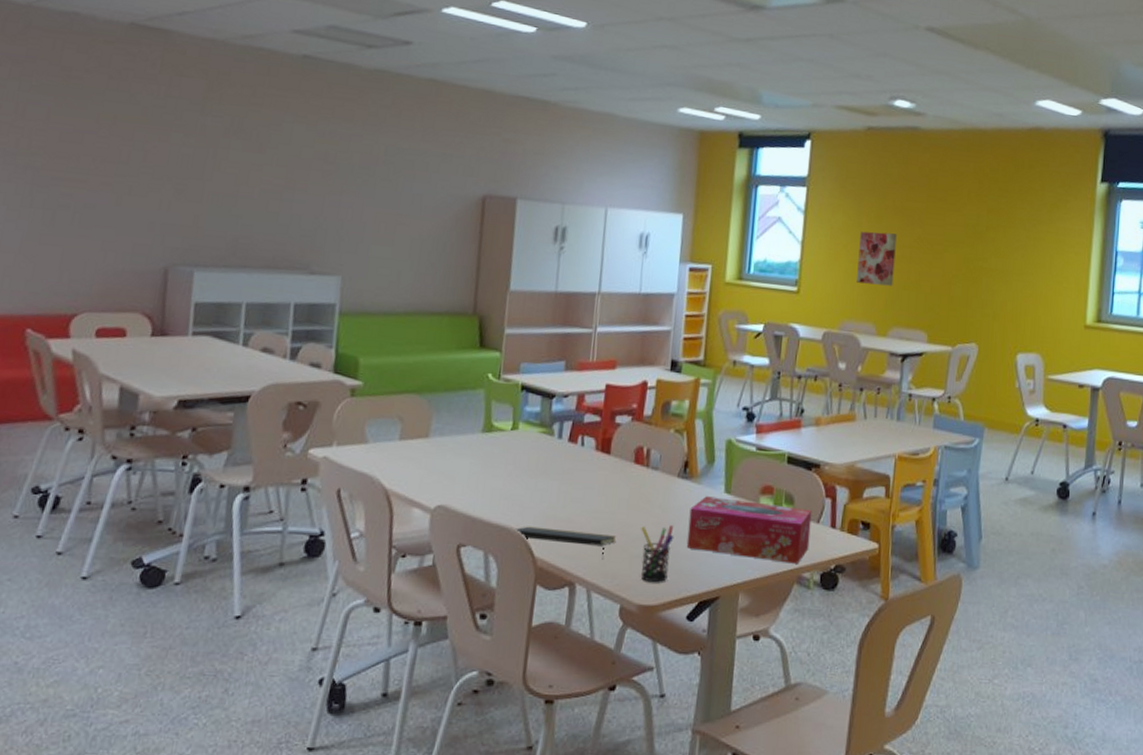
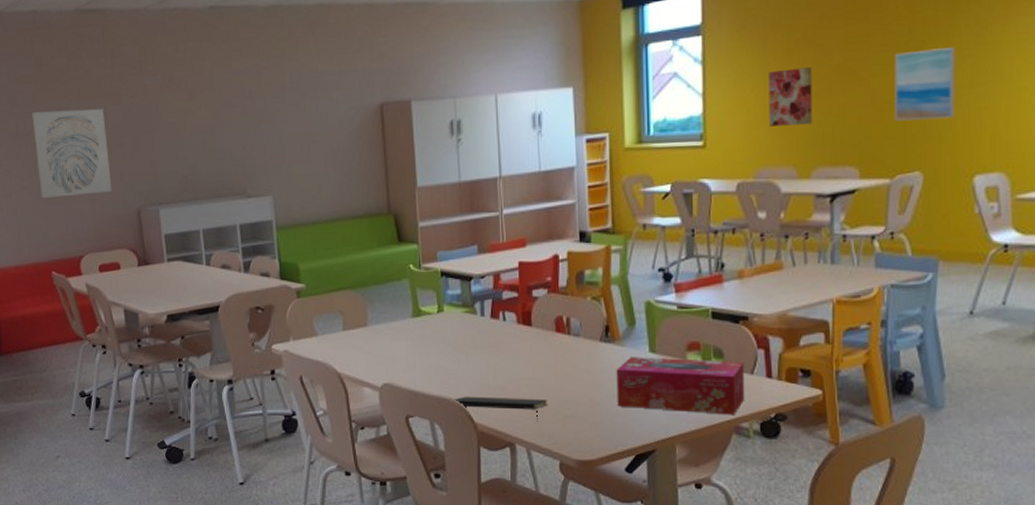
wall art: none [31,130,144,243] -> present [32,108,112,198]
pen holder: present [640,525,674,583] -> none [570,386,604,440]
wall art: none [960,234,1010,300] -> present [894,48,955,121]

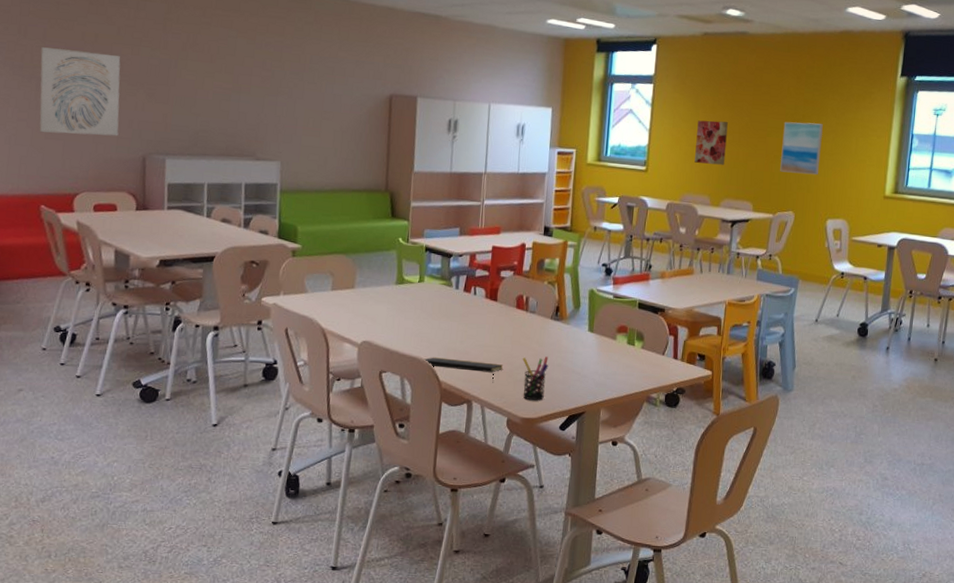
pen holder: none [570,386,604,440] -> present [522,357,549,401]
tissue box: present [616,357,745,415] -> none [558,334,659,387]

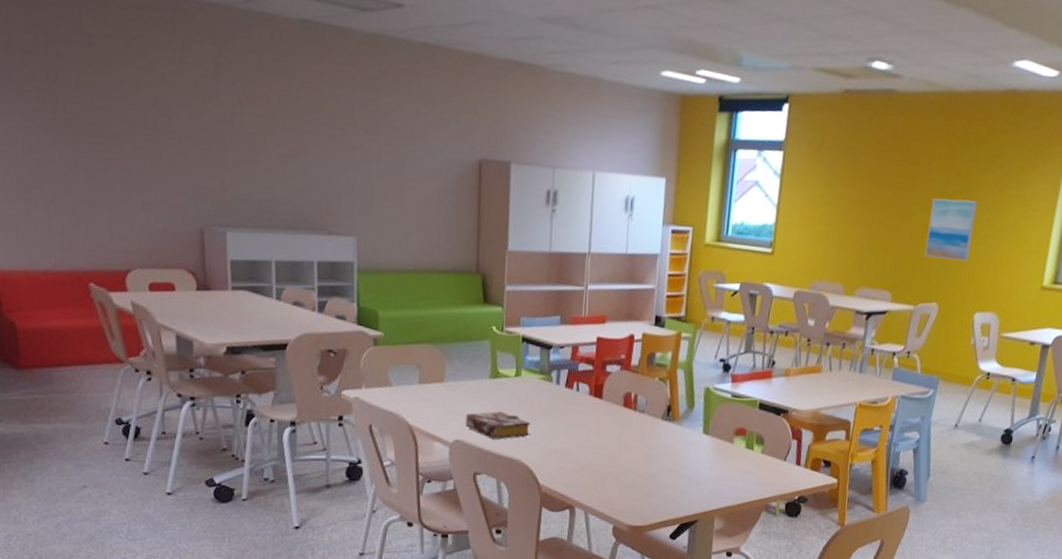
wall art: present [39,47,121,136] -> none [75,97,171,205]
book: none [372,313,432,341] -> present [465,411,531,440]
notepad: present [423,357,503,382] -> none [521,458,608,487]
pen holder: present [522,357,549,401] -> none [630,460,659,508]
wall art: present [694,120,728,165] -> none [827,195,868,249]

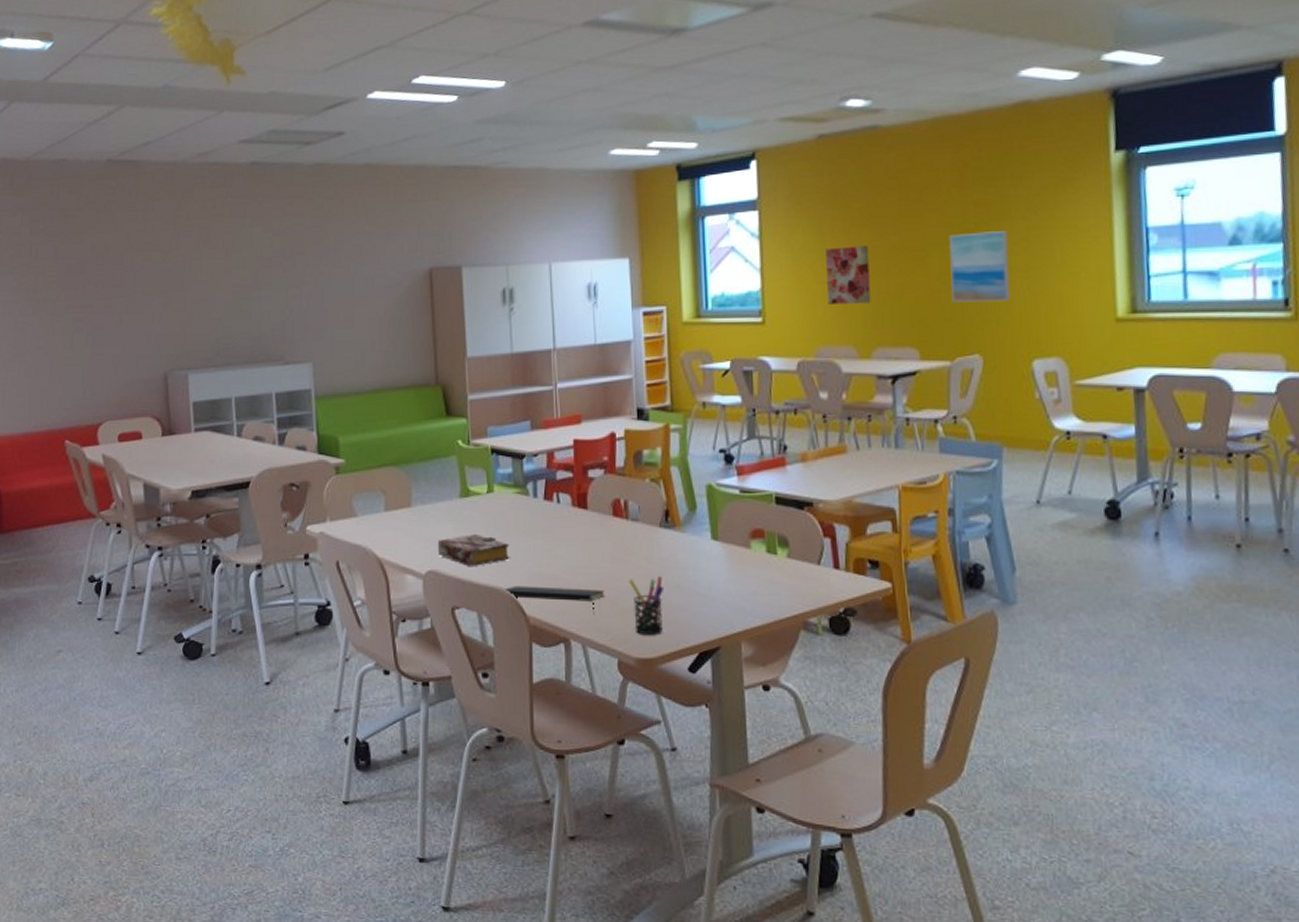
notepad: none [521,458,608,487] -> present [503,585,604,613]
pen holder: none [630,460,659,508] -> present [629,576,665,636]
wall art: none [827,195,868,249] -> present [825,246,871,304]

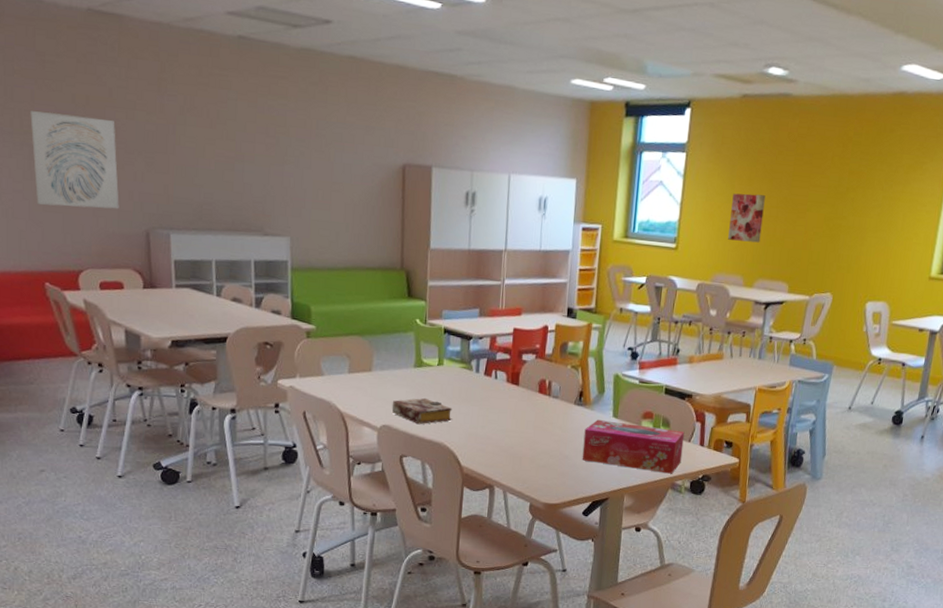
wall art: none [53,264,137,359] -> present [30,111,119,209]
notepad: present [503,585,604,613] -> none [444,442,525,467]
pen holder: present [629,576,665,636] -> none [545,442,572,487]
tissue box: none [677,544,812,609] -> present [582,420,685,474]
wall art: present [948,231,1010,303] -> none [819,195,868,254]

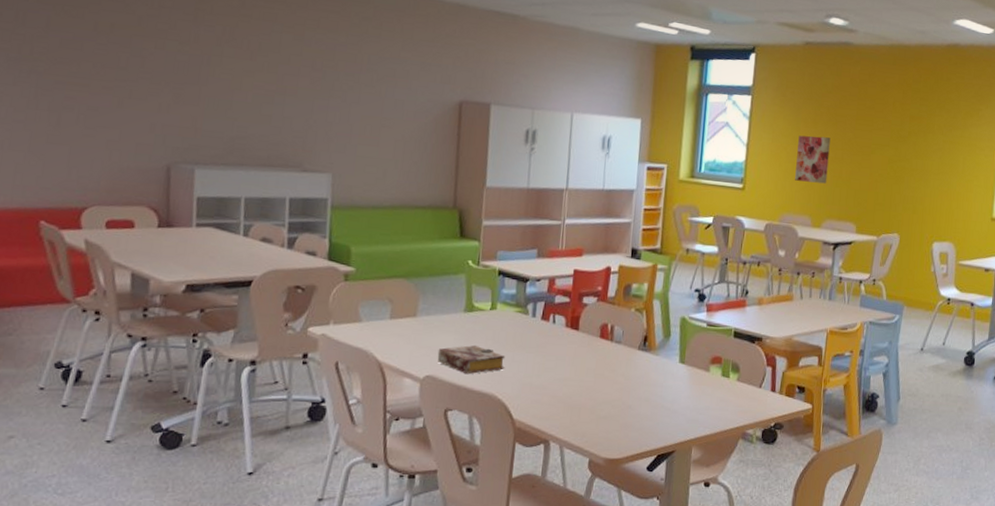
wall art: present [30,111,119,209] -> none [39,37,142,142]
tissue box: present [582,420,685,474] -> none [646,366,755,423]

